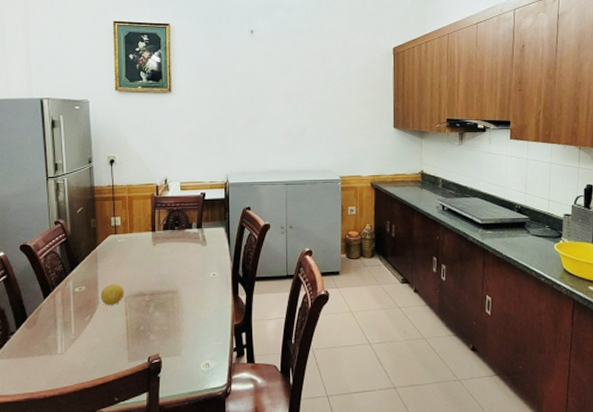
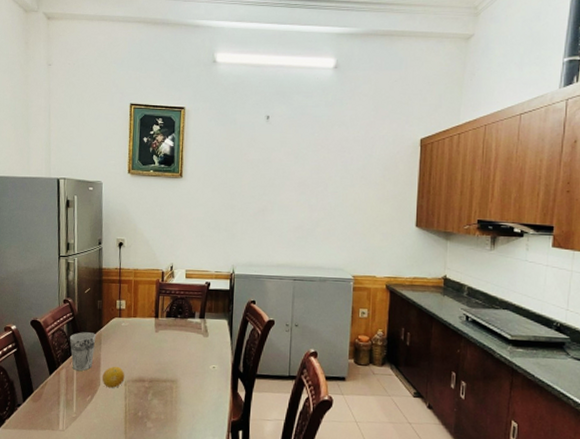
cup: none [63,252,92,291] -> present [69,332,96,371]

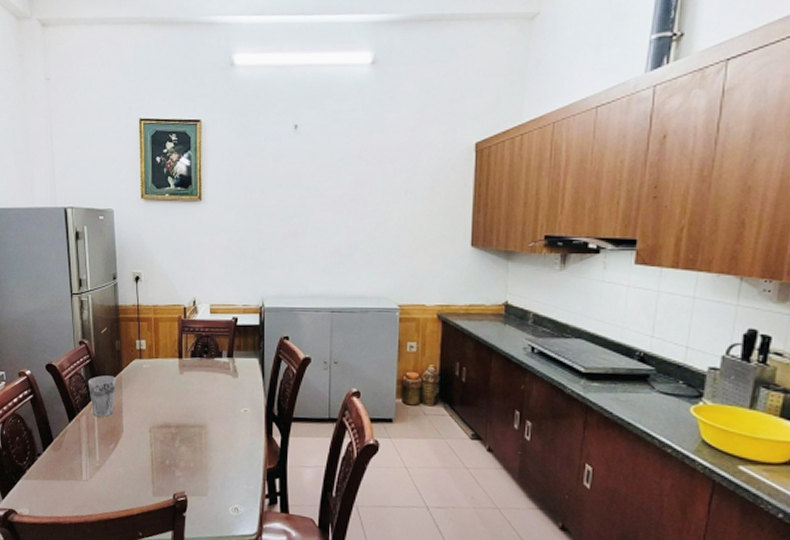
fruit: present [102,366,125,388] -> none [125,411,149,435]

